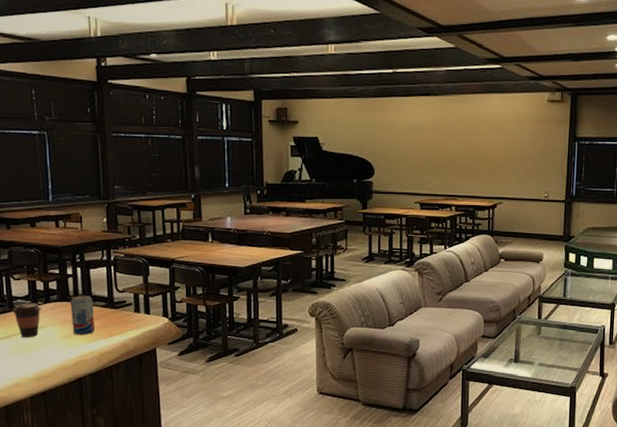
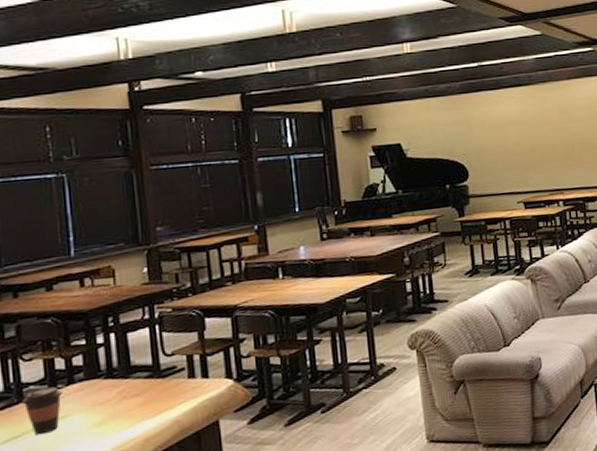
beverage can: present [71,296,95,336] -> none [102,366,136,420]

